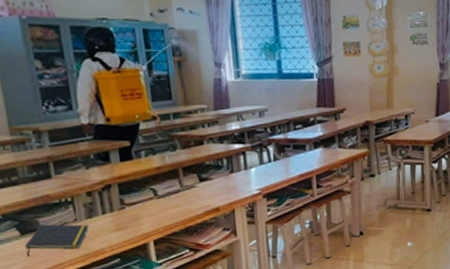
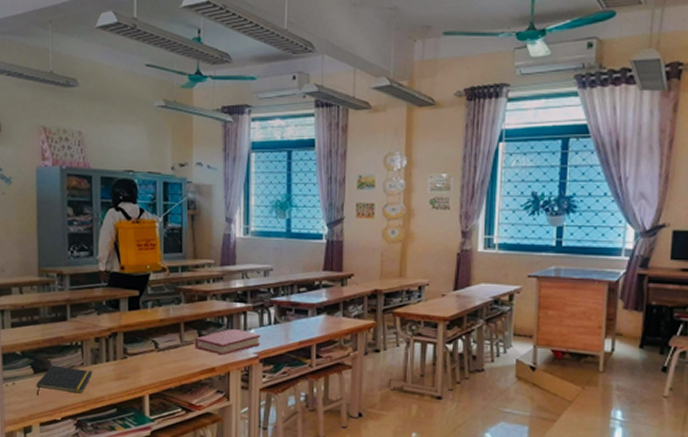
hardback book: none [195,168,263,195] -> present [195,328,261,356]

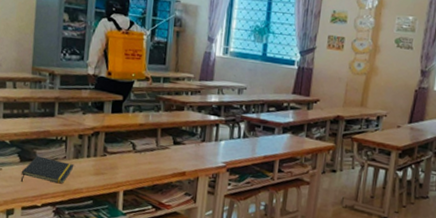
hardback book: present [195,328,261,356] -> none [169,138,230,162]

